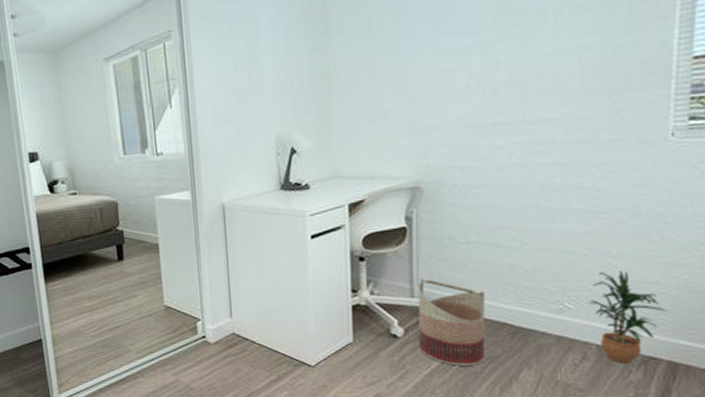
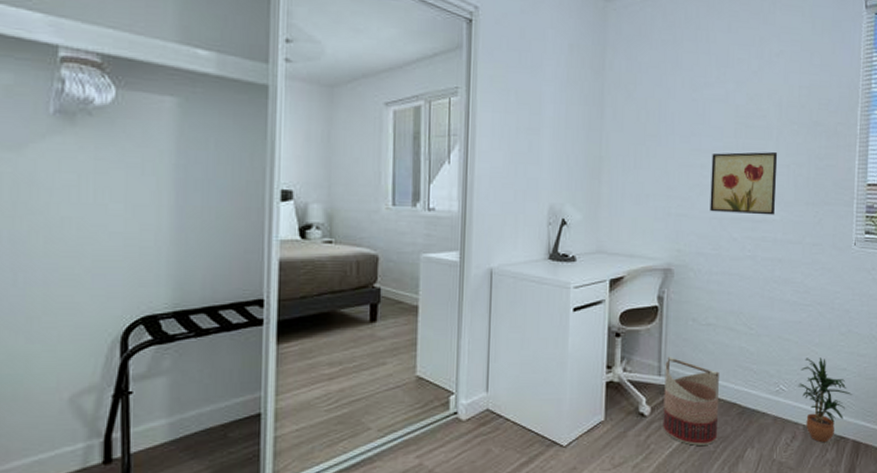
wall art: none [465,37,556,120] -> present [710,152,778,215]

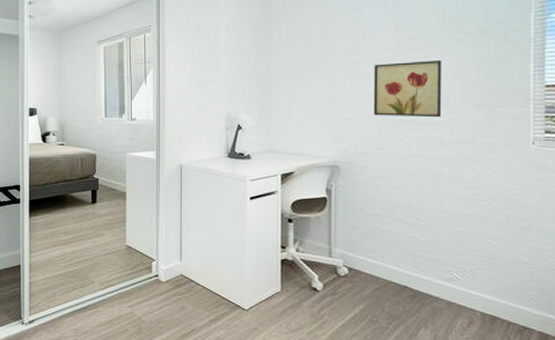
basket: present [663,356,719,446] -> none [335,241,389,321]
potted plant: present [798,358,853,443] -> none [473,249,537,331]

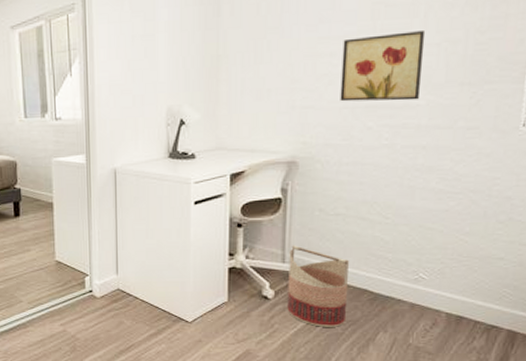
basket: none [335,241,389,321] -> present [287,245,349,327]

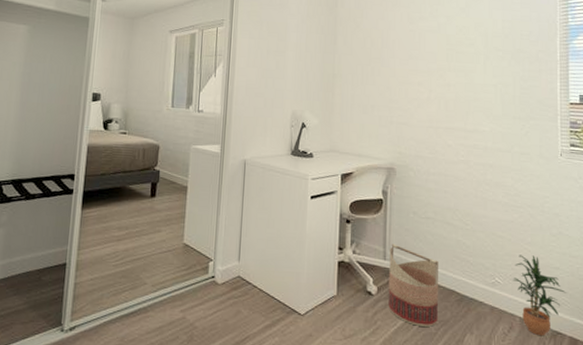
wall art: present [340,31,426,102] -> none [426,73,486,127]
potted plant: none [441,246,511,331] -> present [512,255,567,336]

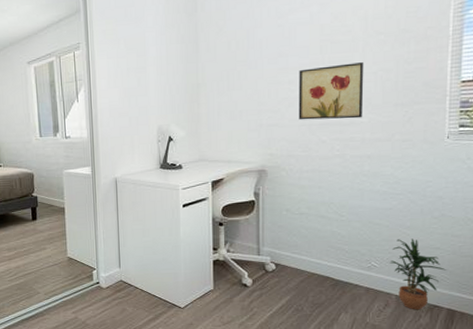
basket: present [388,243,438,327] -> none [263,240,313,310]
wall art: none [426,73,486,127] -> present [298,62,364,120]

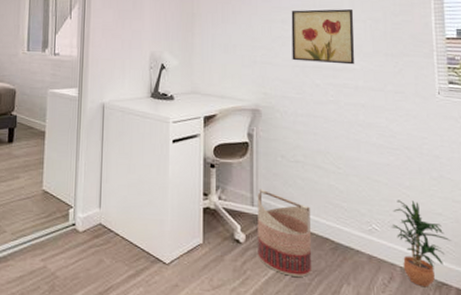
basket: none [263,240,313,310] -> present [257,189,311,277]

